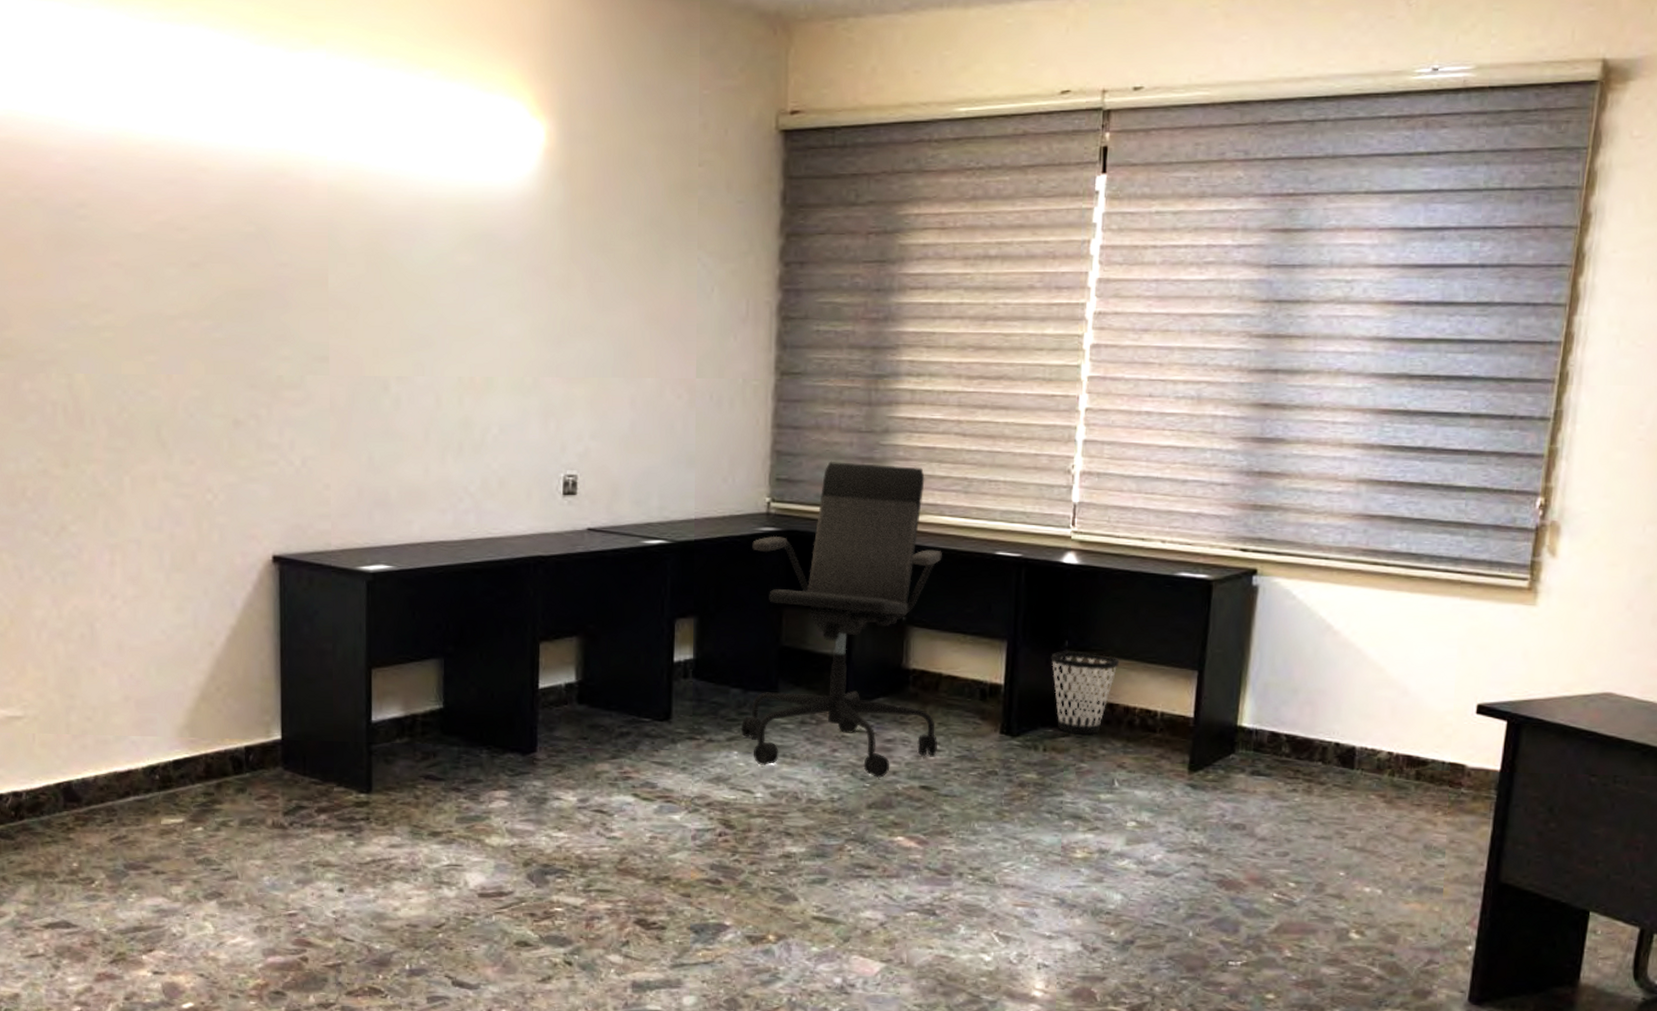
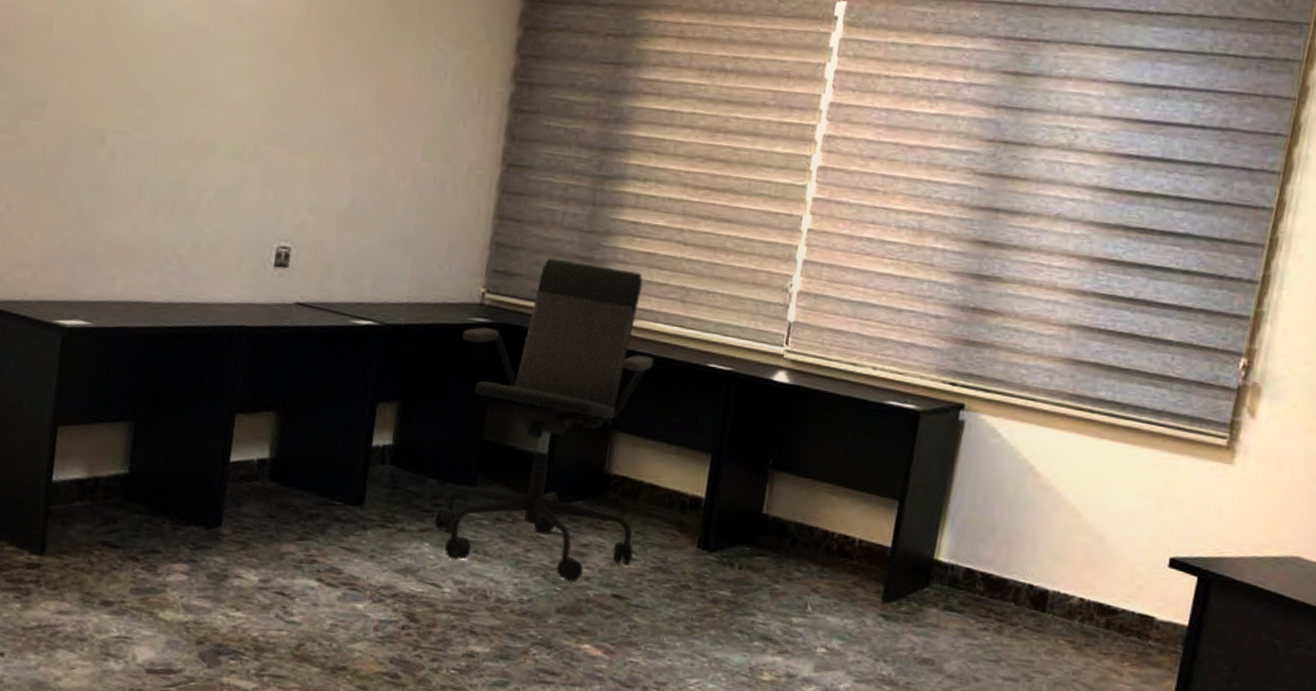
wastebasket: present [1051,650,1120,735] -> none [754,468,822,556]

